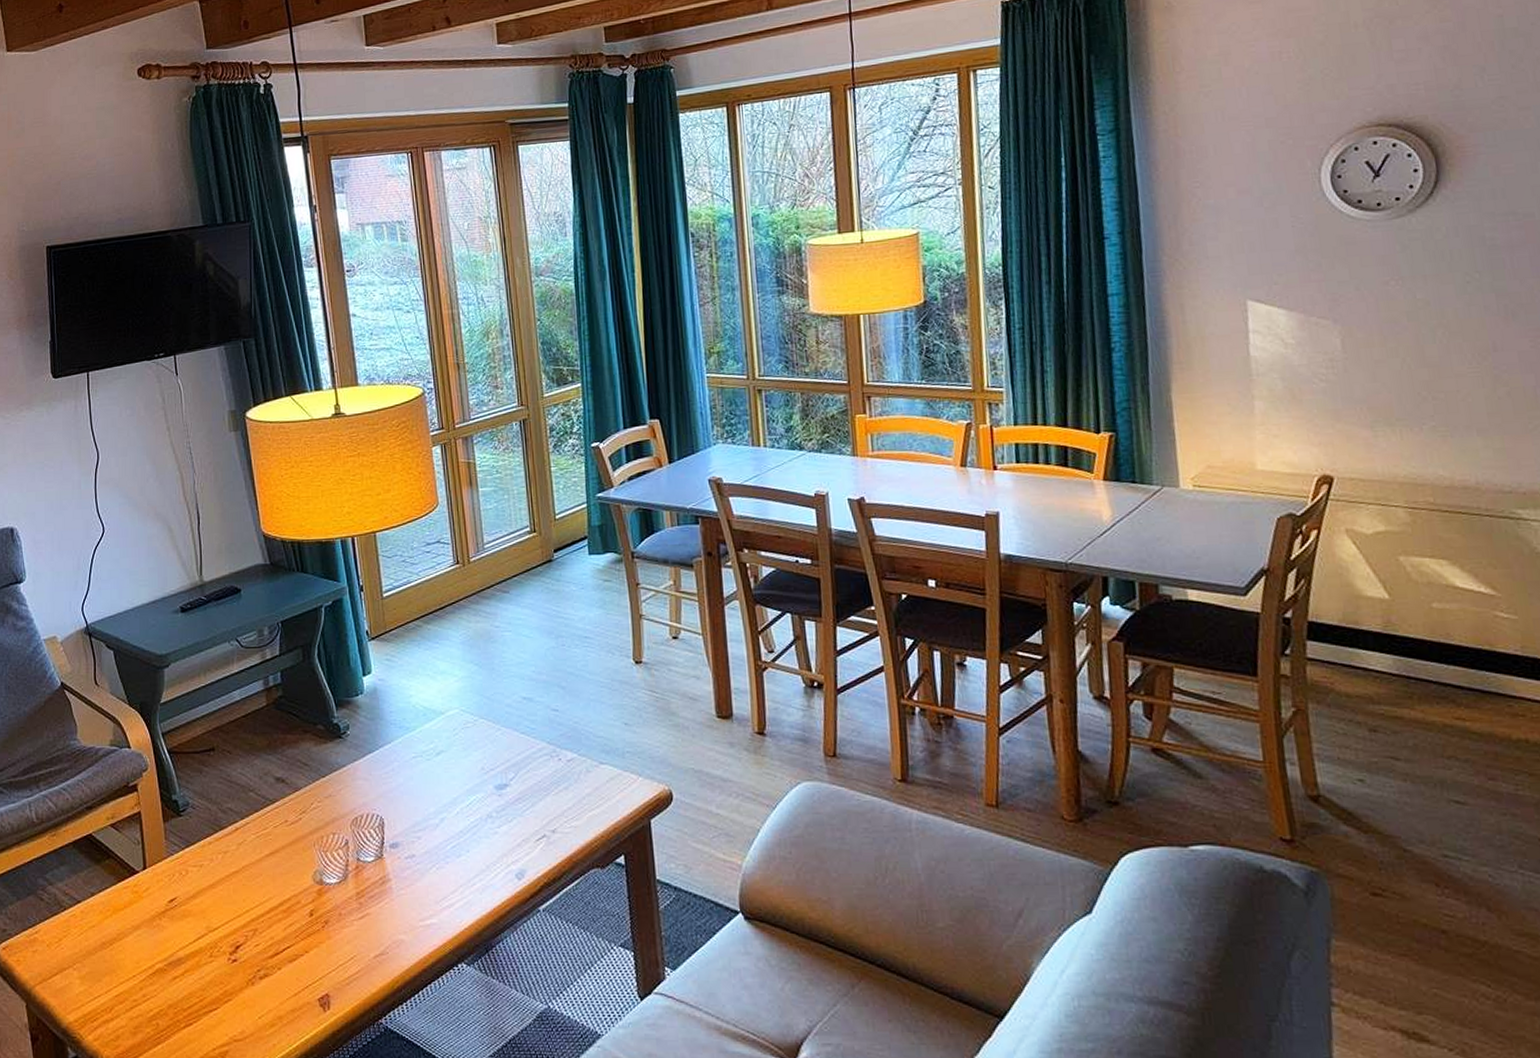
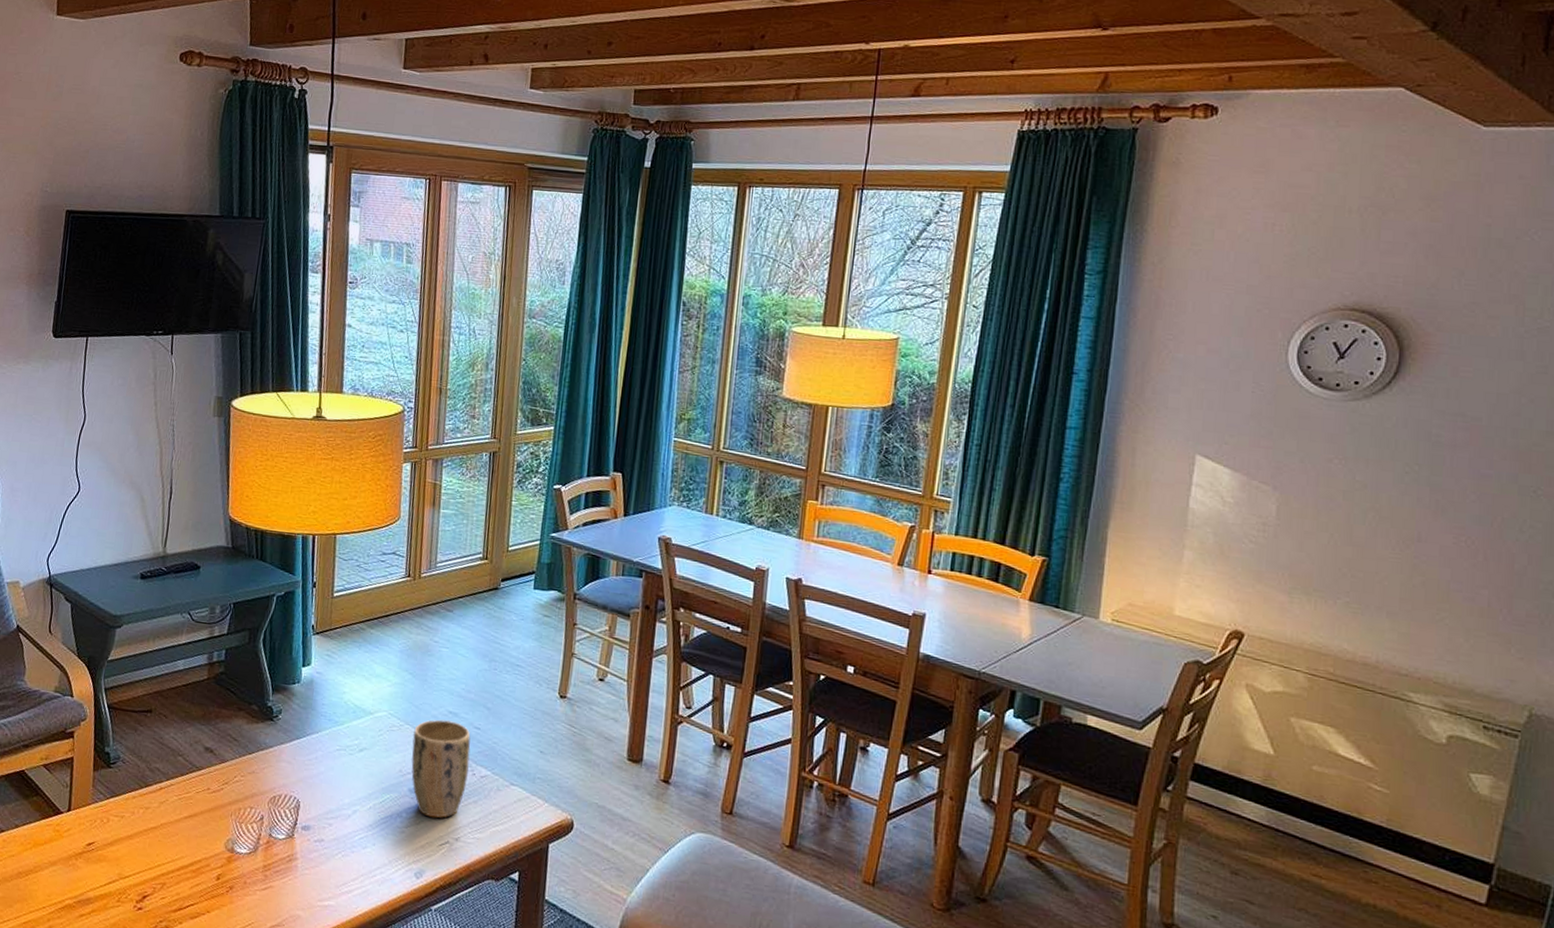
plant pot: none [490,707,554,813] -> present [411,719,471,818]

